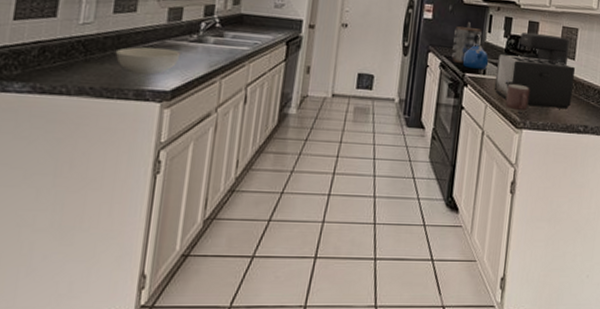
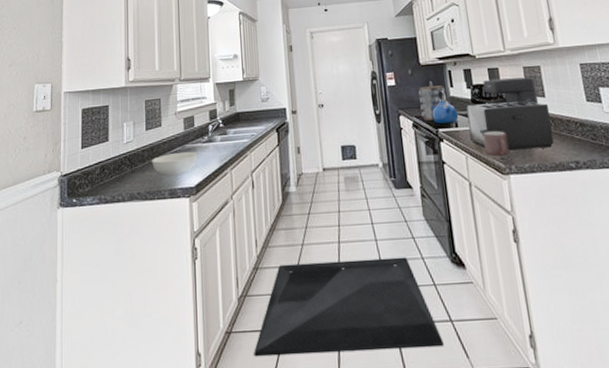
door mat: none [212,190,420,282] -> present [254,257,444,356]

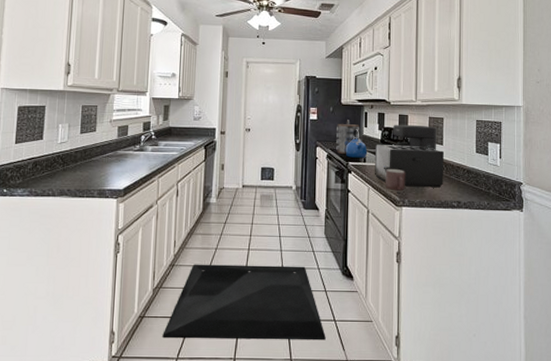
bowl: present [151,151,198,178] -> none [83,157,129,179]

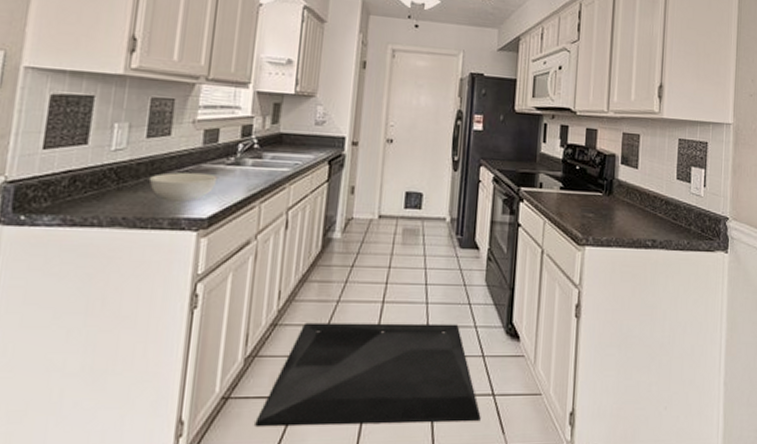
bowl: none [83,157,129,179] -> present [148,172,218,203]
spice rack: present [336,120,360,155] -> none [505,132,538,178]
kettle: present [345,128,368,158] -> none [516,143,545,183]
toaster: present [374,143,445,188] -> none [552,164,640,223]
mug: present [385,169,405,193] -> none [565,197,591,228]
coffee maker: present [393,124,437,150] -> none [578,140,632,175]

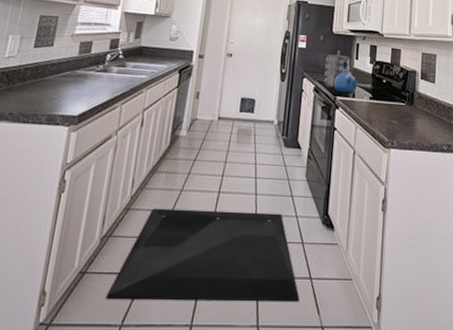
bowl: present [148,172,218,203] -> none [32,76,89,102]
spice rack: none [505,132,538,178] -> present [324,50,351,89]
kettle: none [516,143,545,183] -> present [333,60,357,93]

